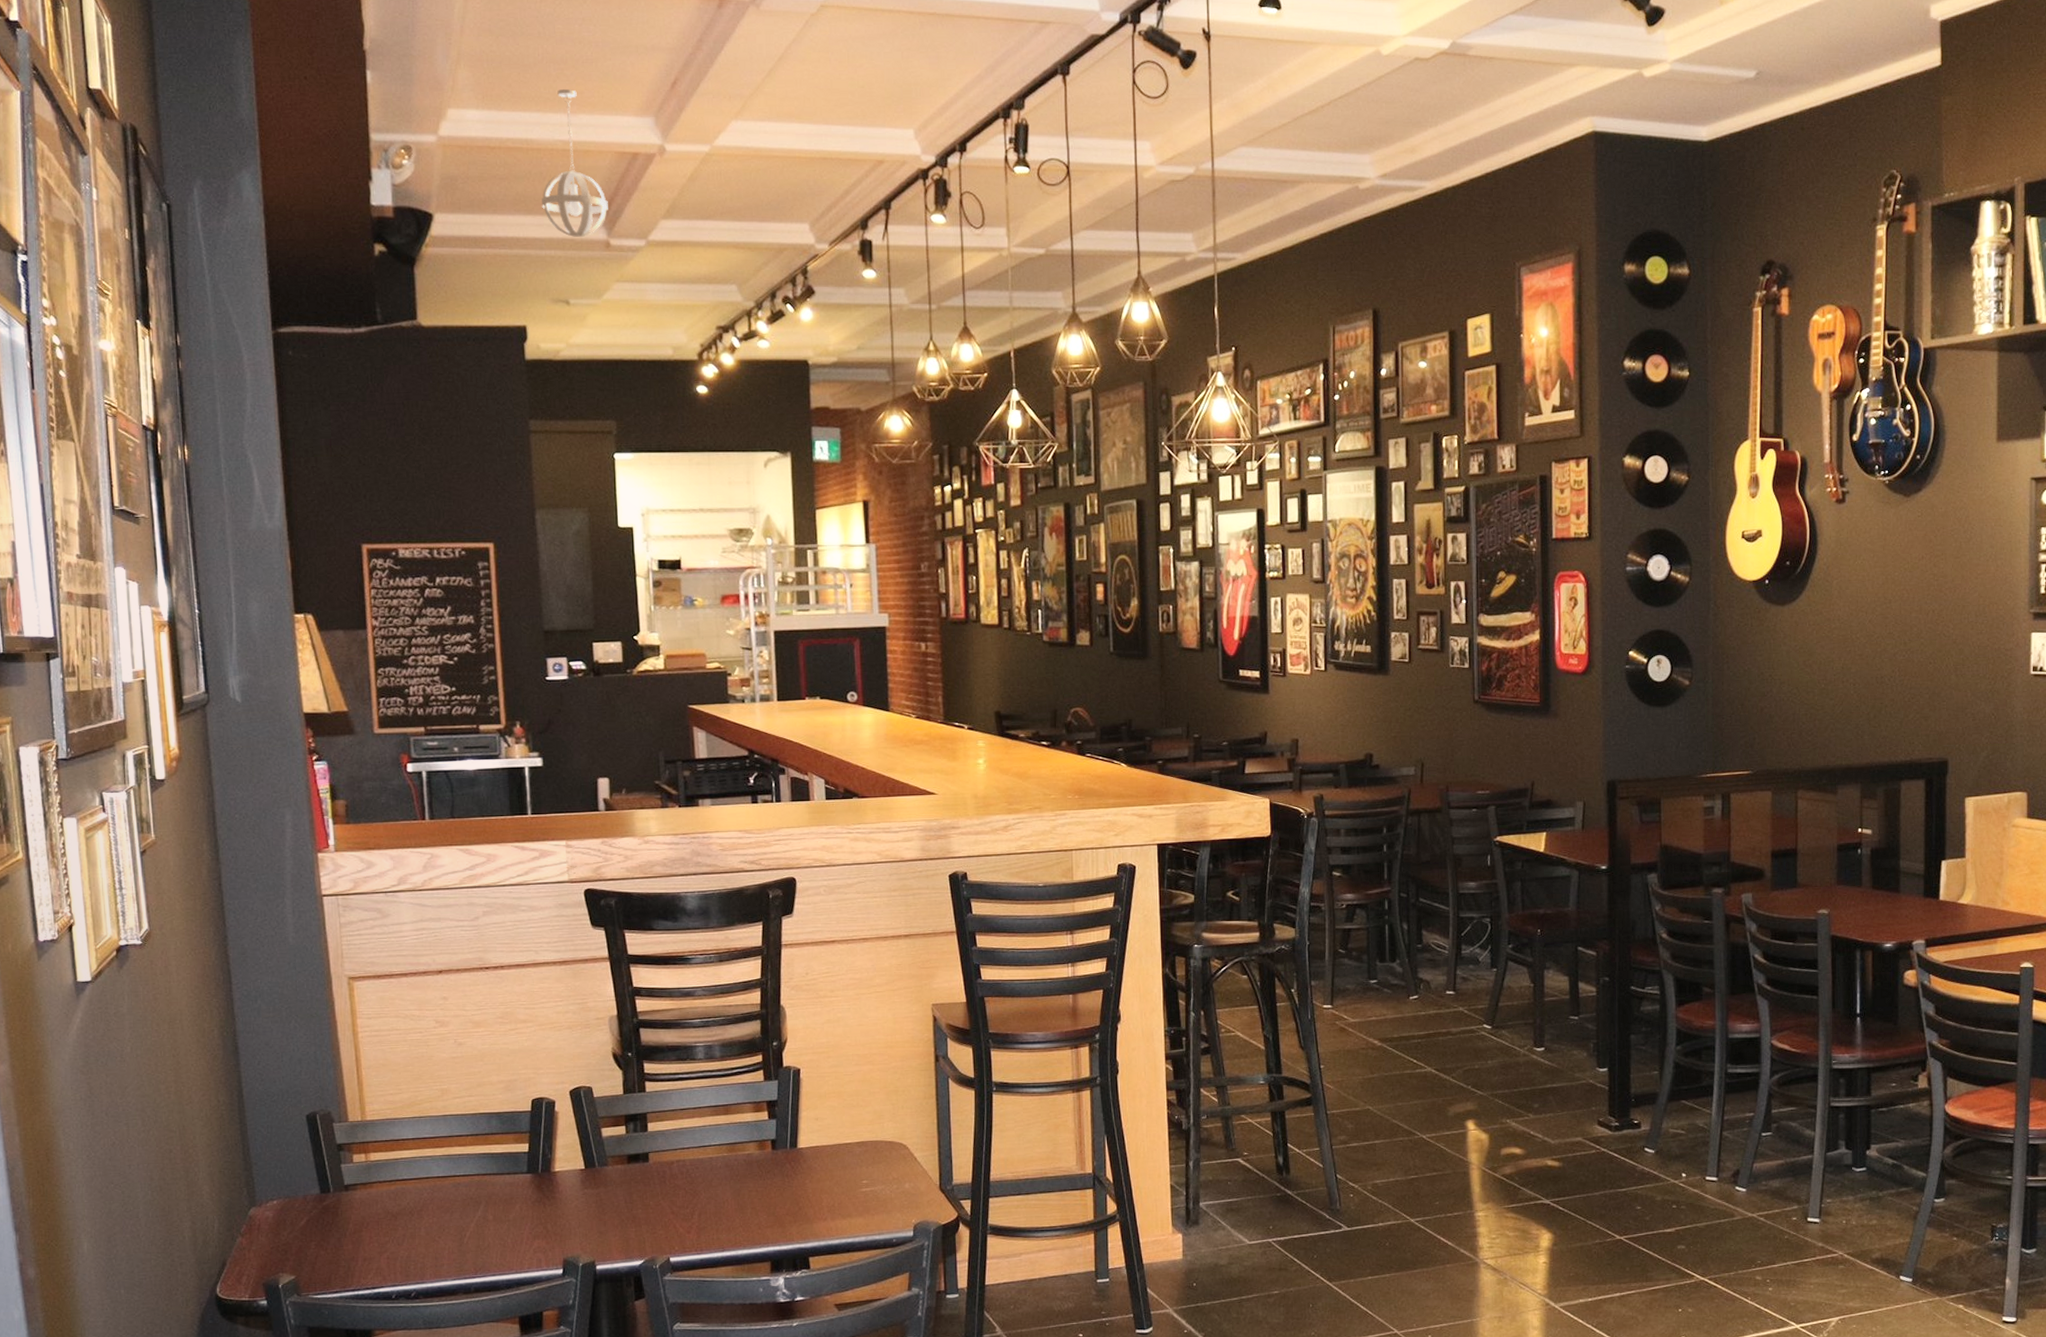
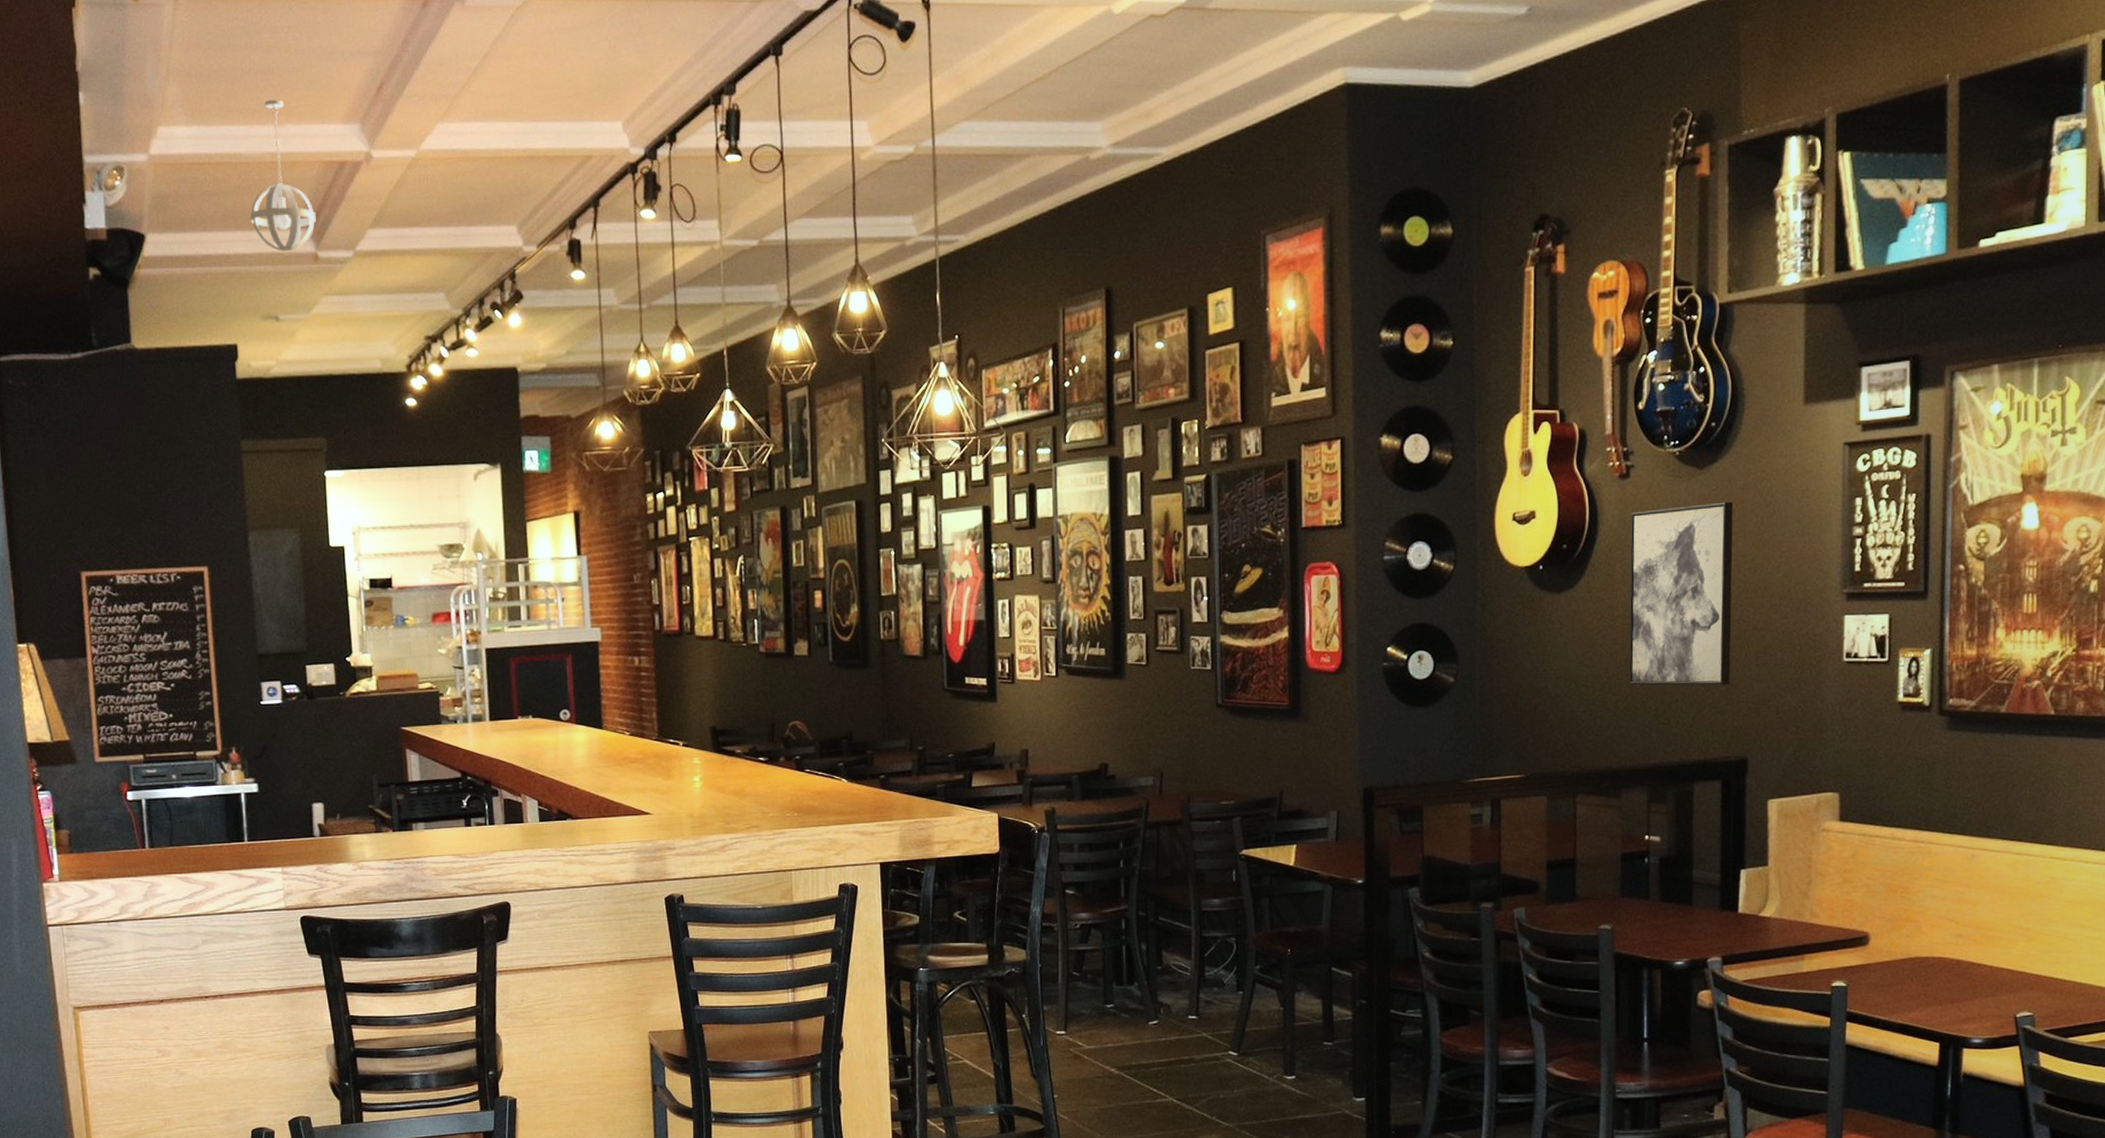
wall art: none [1844,527,1936,693] -> present [1628,501,1733,686]

